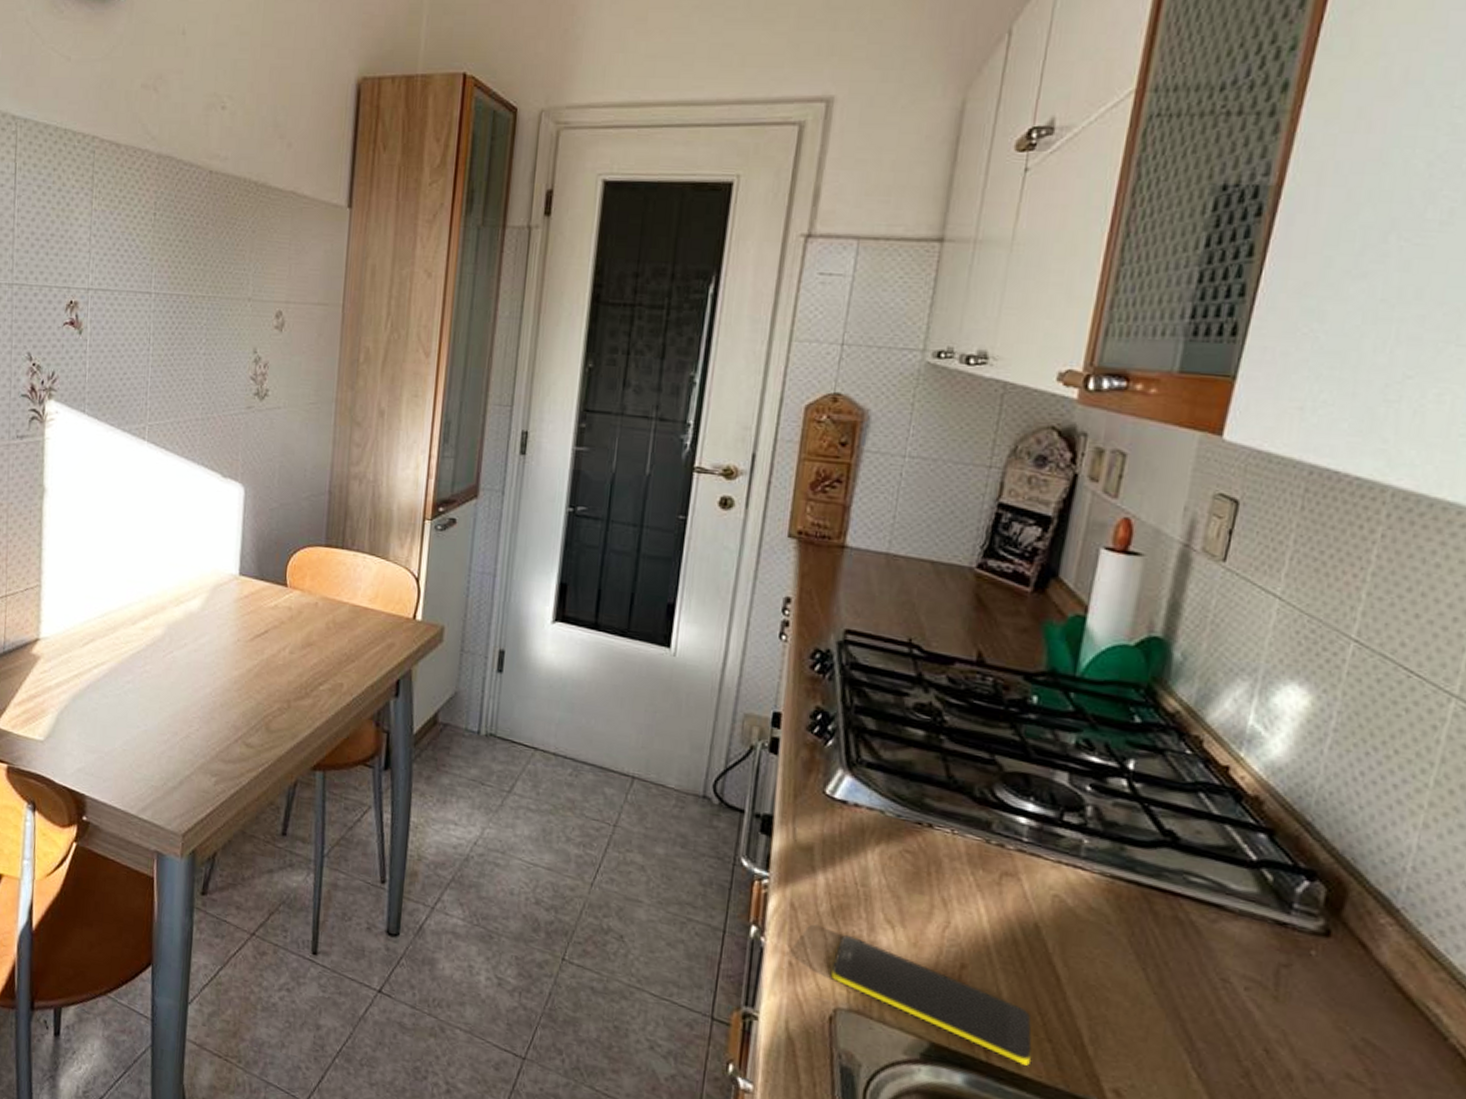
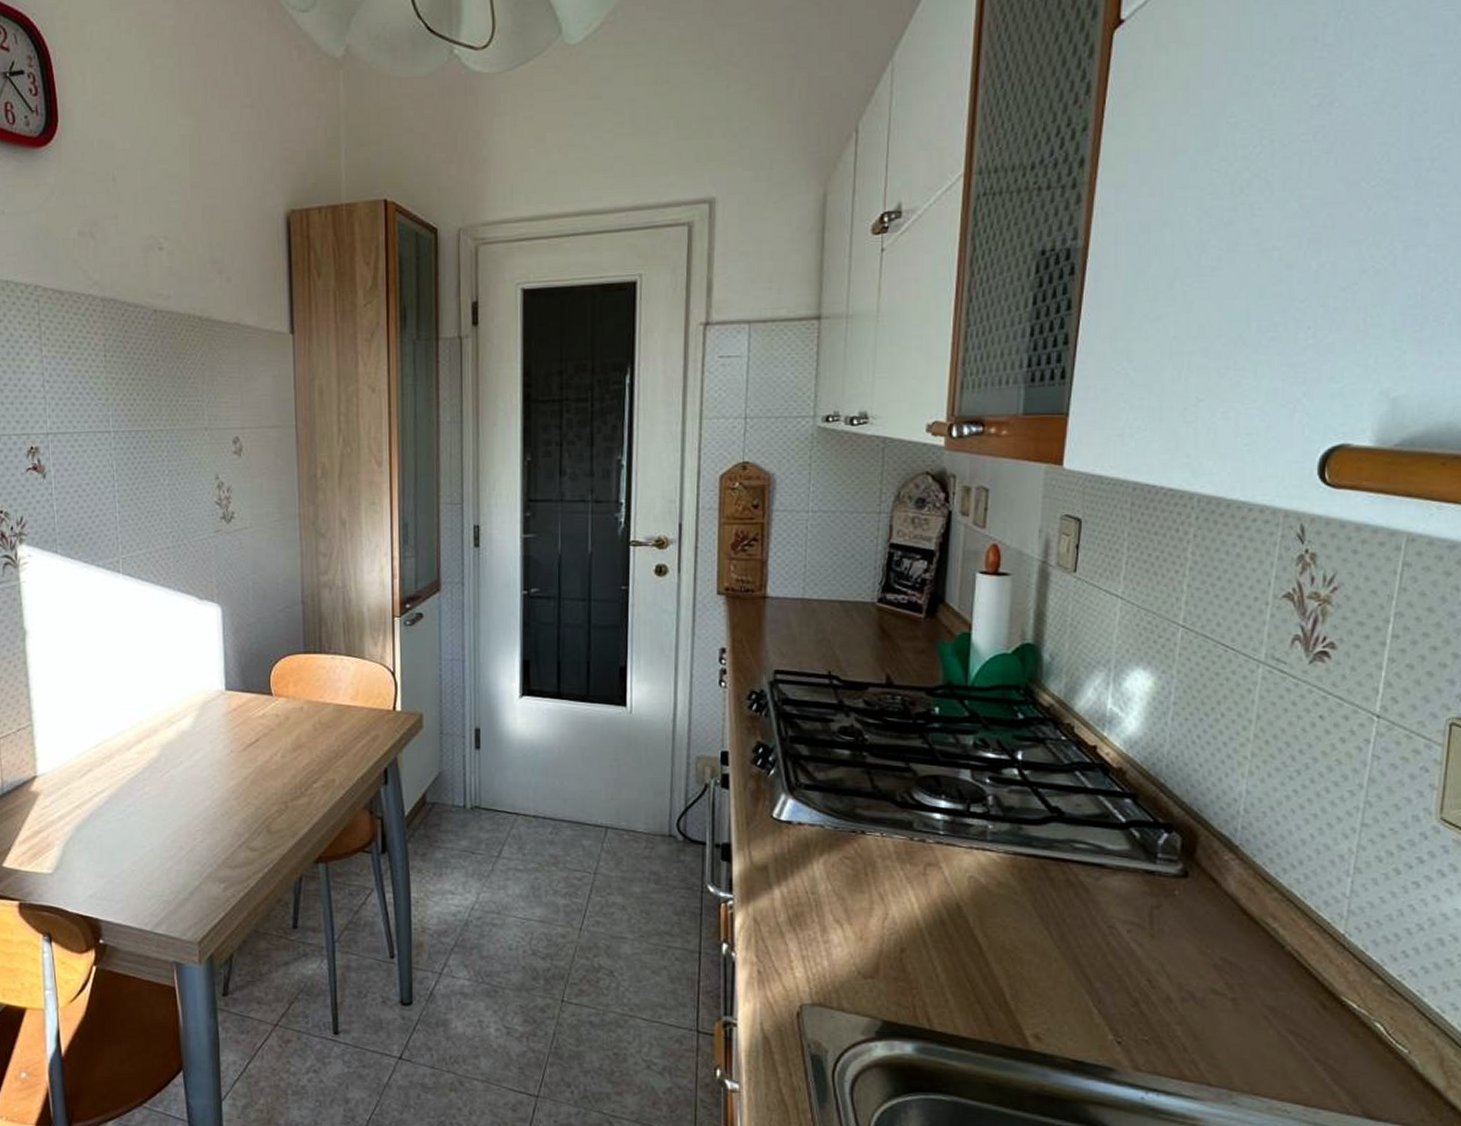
smartphone: present [830,935,1032,1066] -> none [793,938,965,1027]

